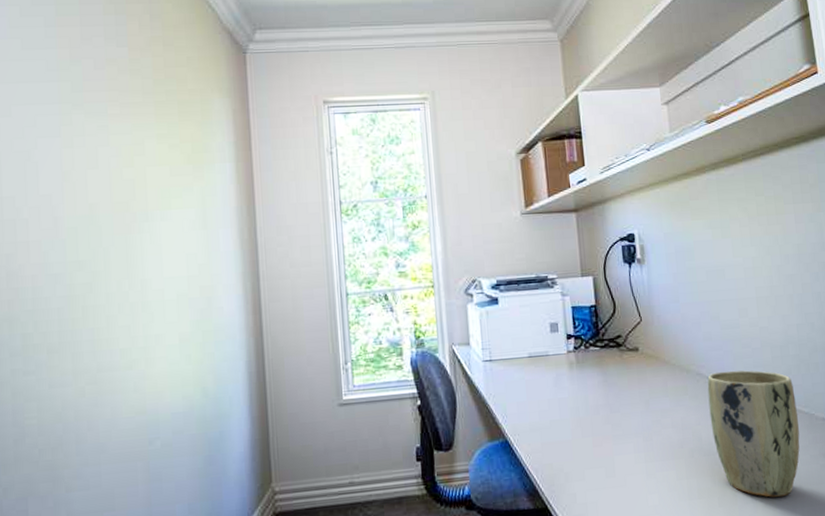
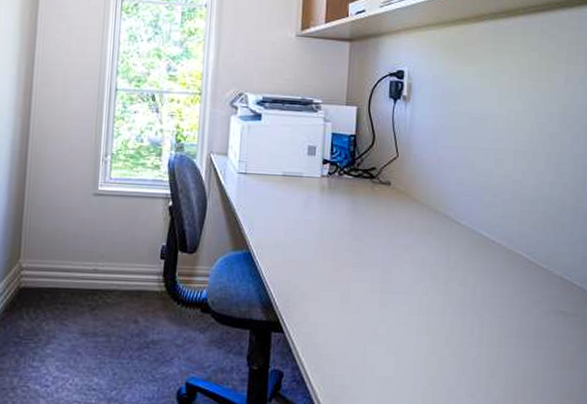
plant pot: present [707,370,800,497] -> none [449,217,537,345]

